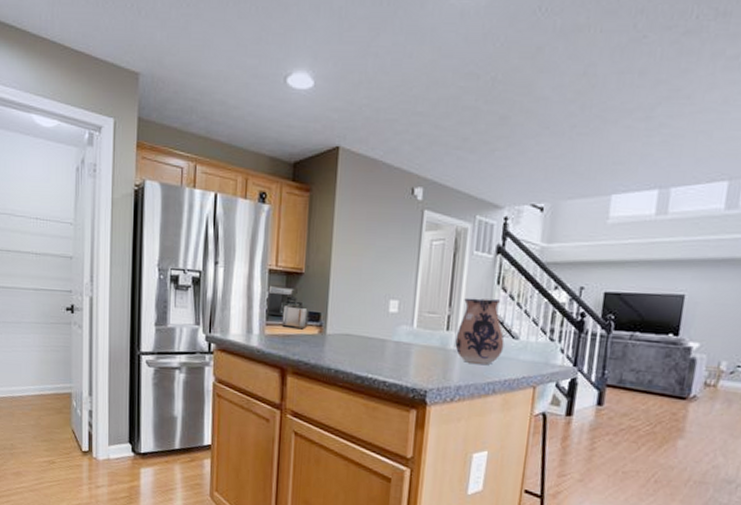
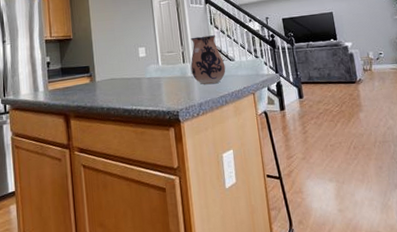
coffee maker: present [266,285,303,317] -> none [47,50,75,75]
toaster: present [282,304,311,331] -> none [60,62,82,83]

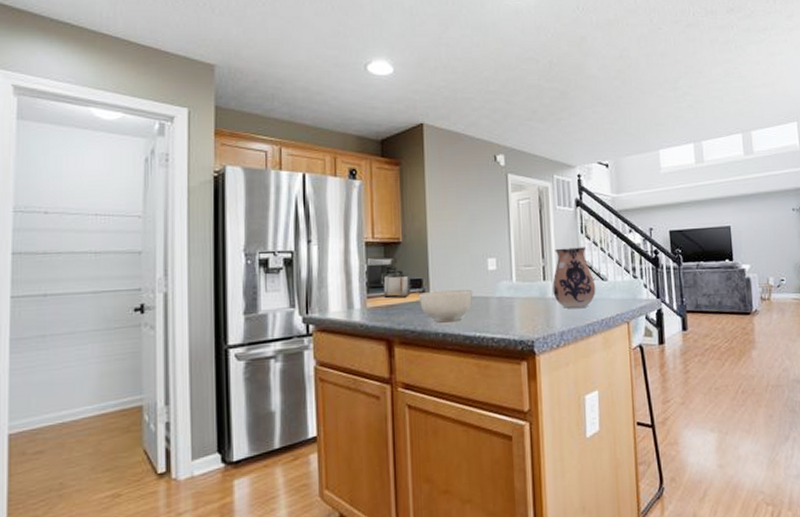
coffee maker: none [47,50,75,75] -> present [366,256,403,288]
toaster: none [60,62,82,83] -> present [383,274,412,299]
bowl: none [87,73,129,100] -> present [418,289,473,323]

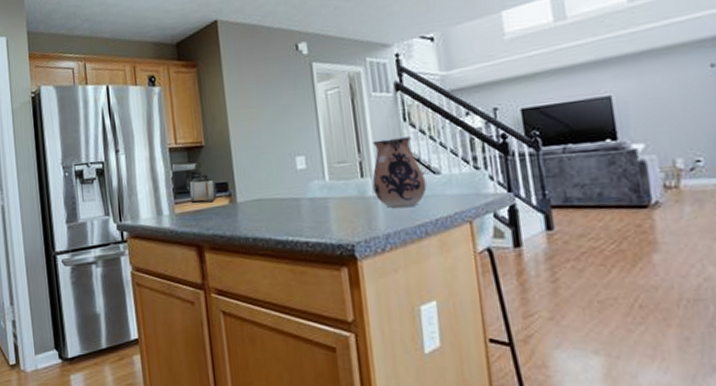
bowl: present [418,289,473,323] -> none [225,191,283,227]

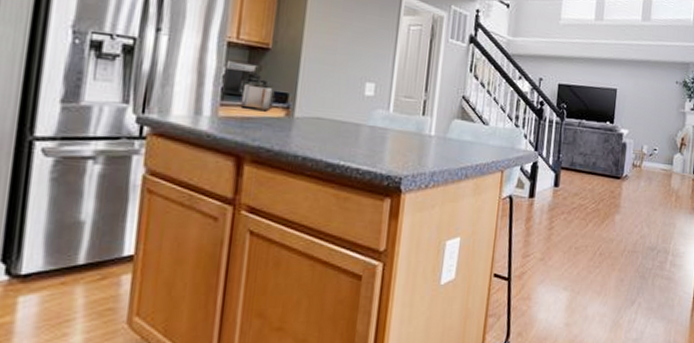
ceramic pitcher: present [372,137,427,208] -> none [430,83,476,150]

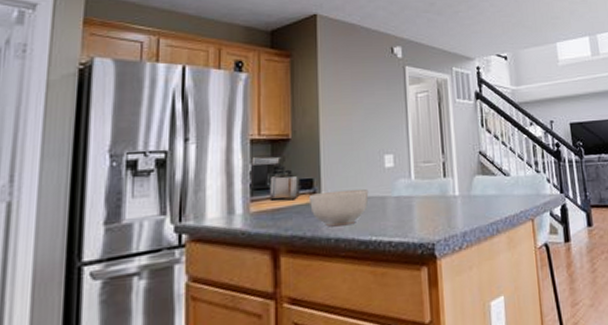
bowl: none [281,108,344,146] -> present [308,189,369,227]

